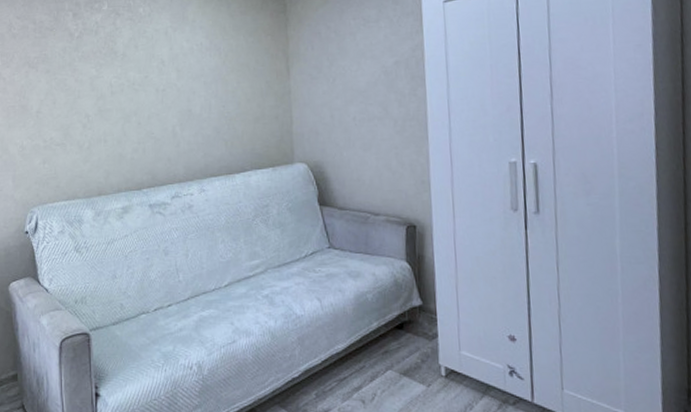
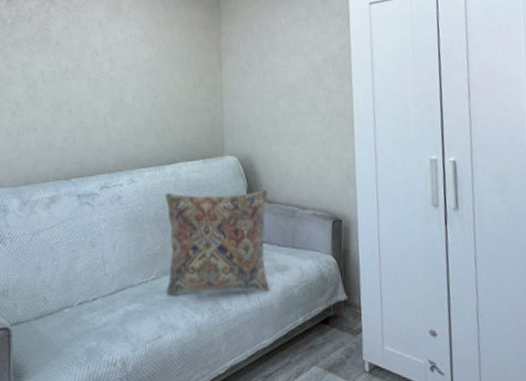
pillow: none [235,197,343,301] -> present [165,190,269,295]

